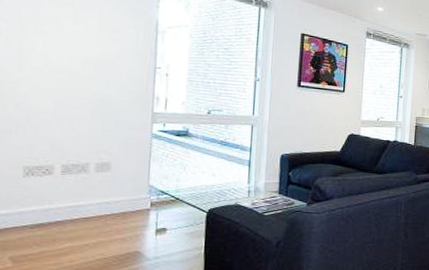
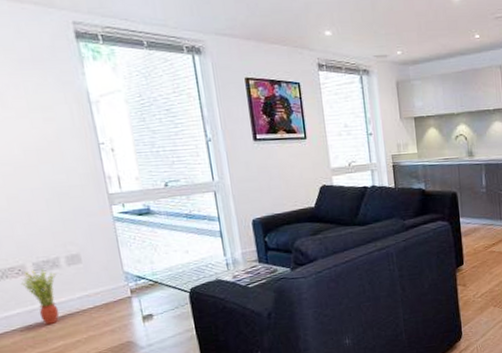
potted plant: none [44,171,83,225] -> present [20,269,60,324]

